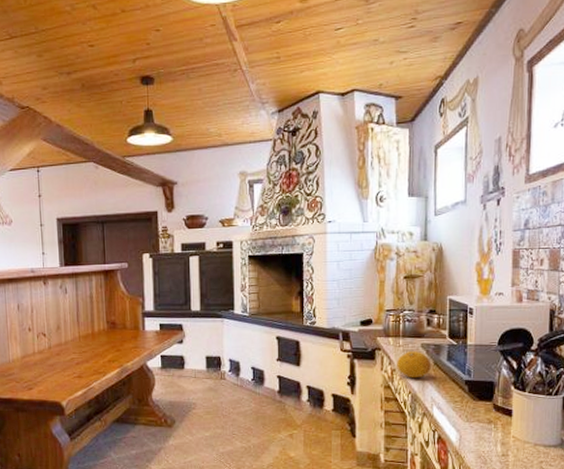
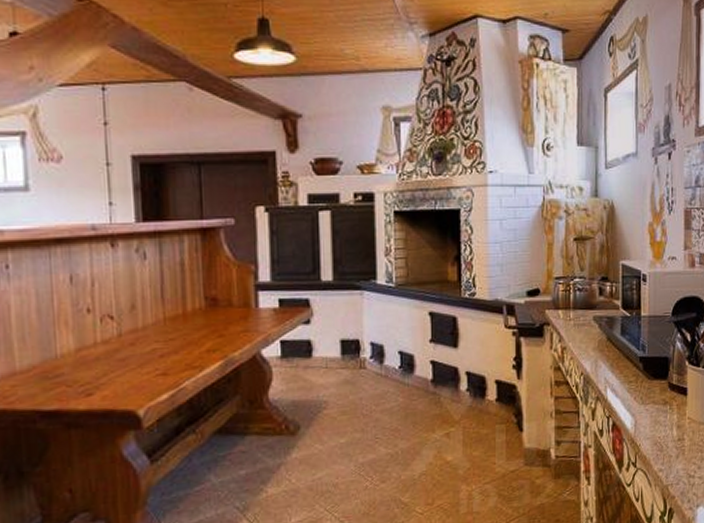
fruit: present [396,351,431,379] -> none [566,325,604,357]

